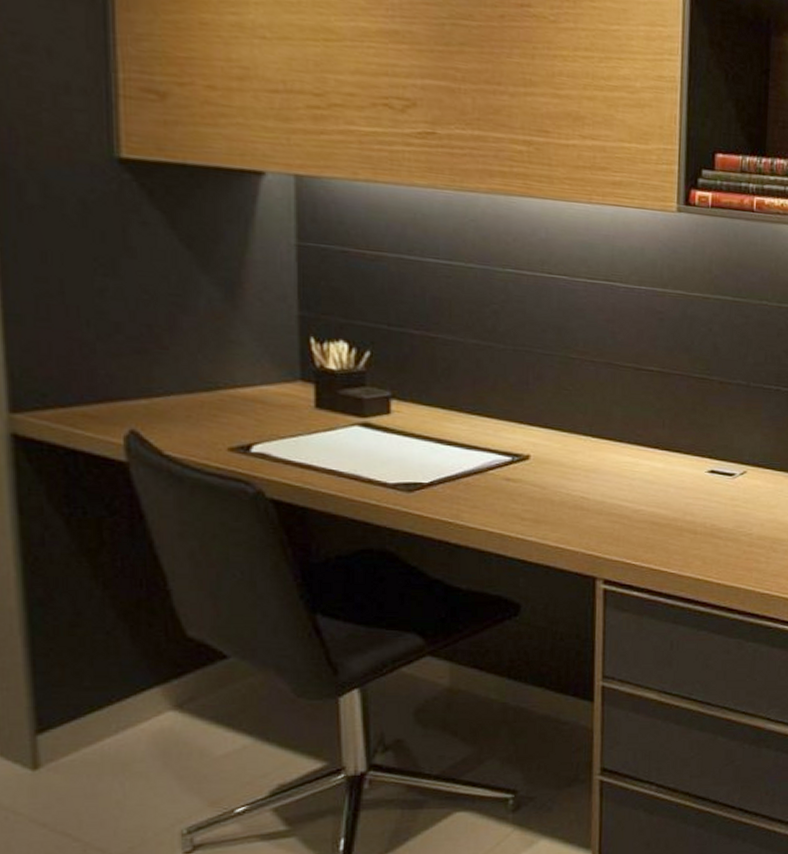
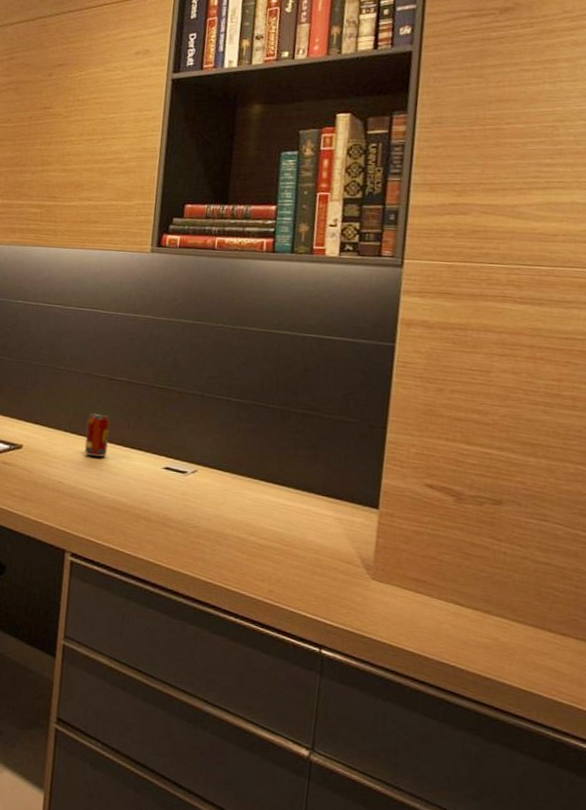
beverage can: none [610,411,642,464] -> present [84,413,111,457]

